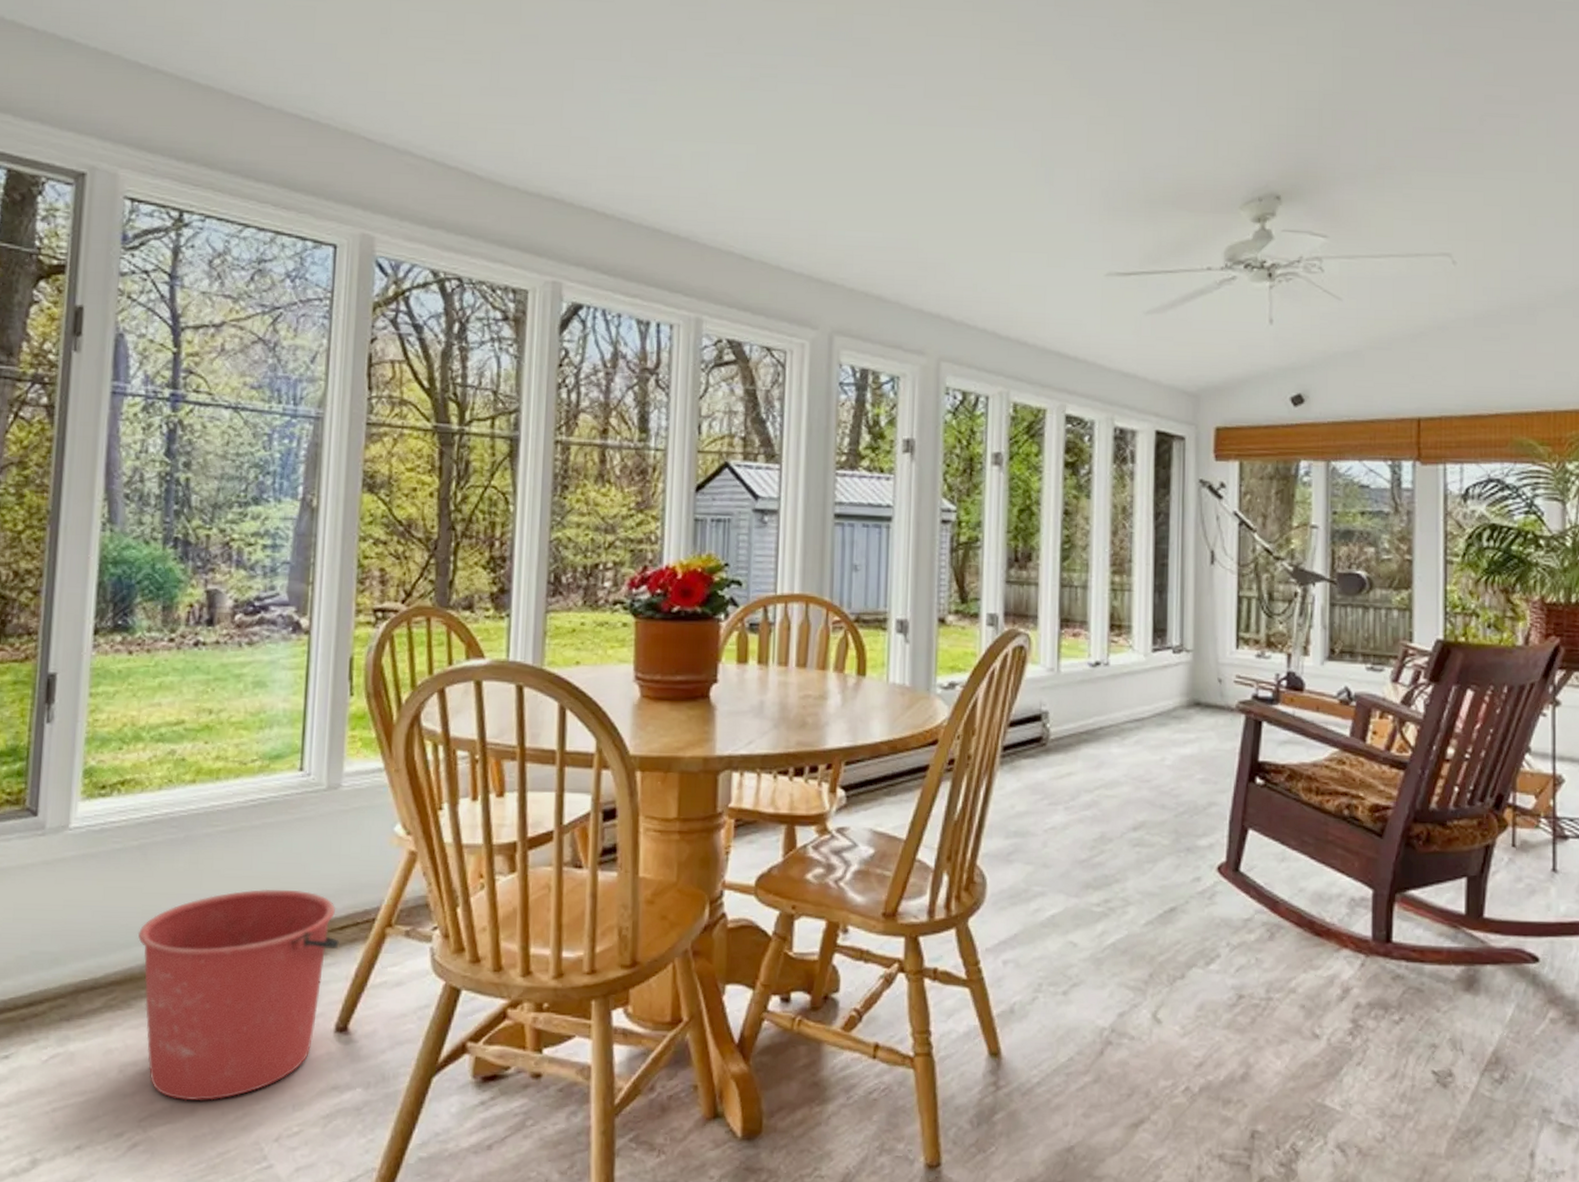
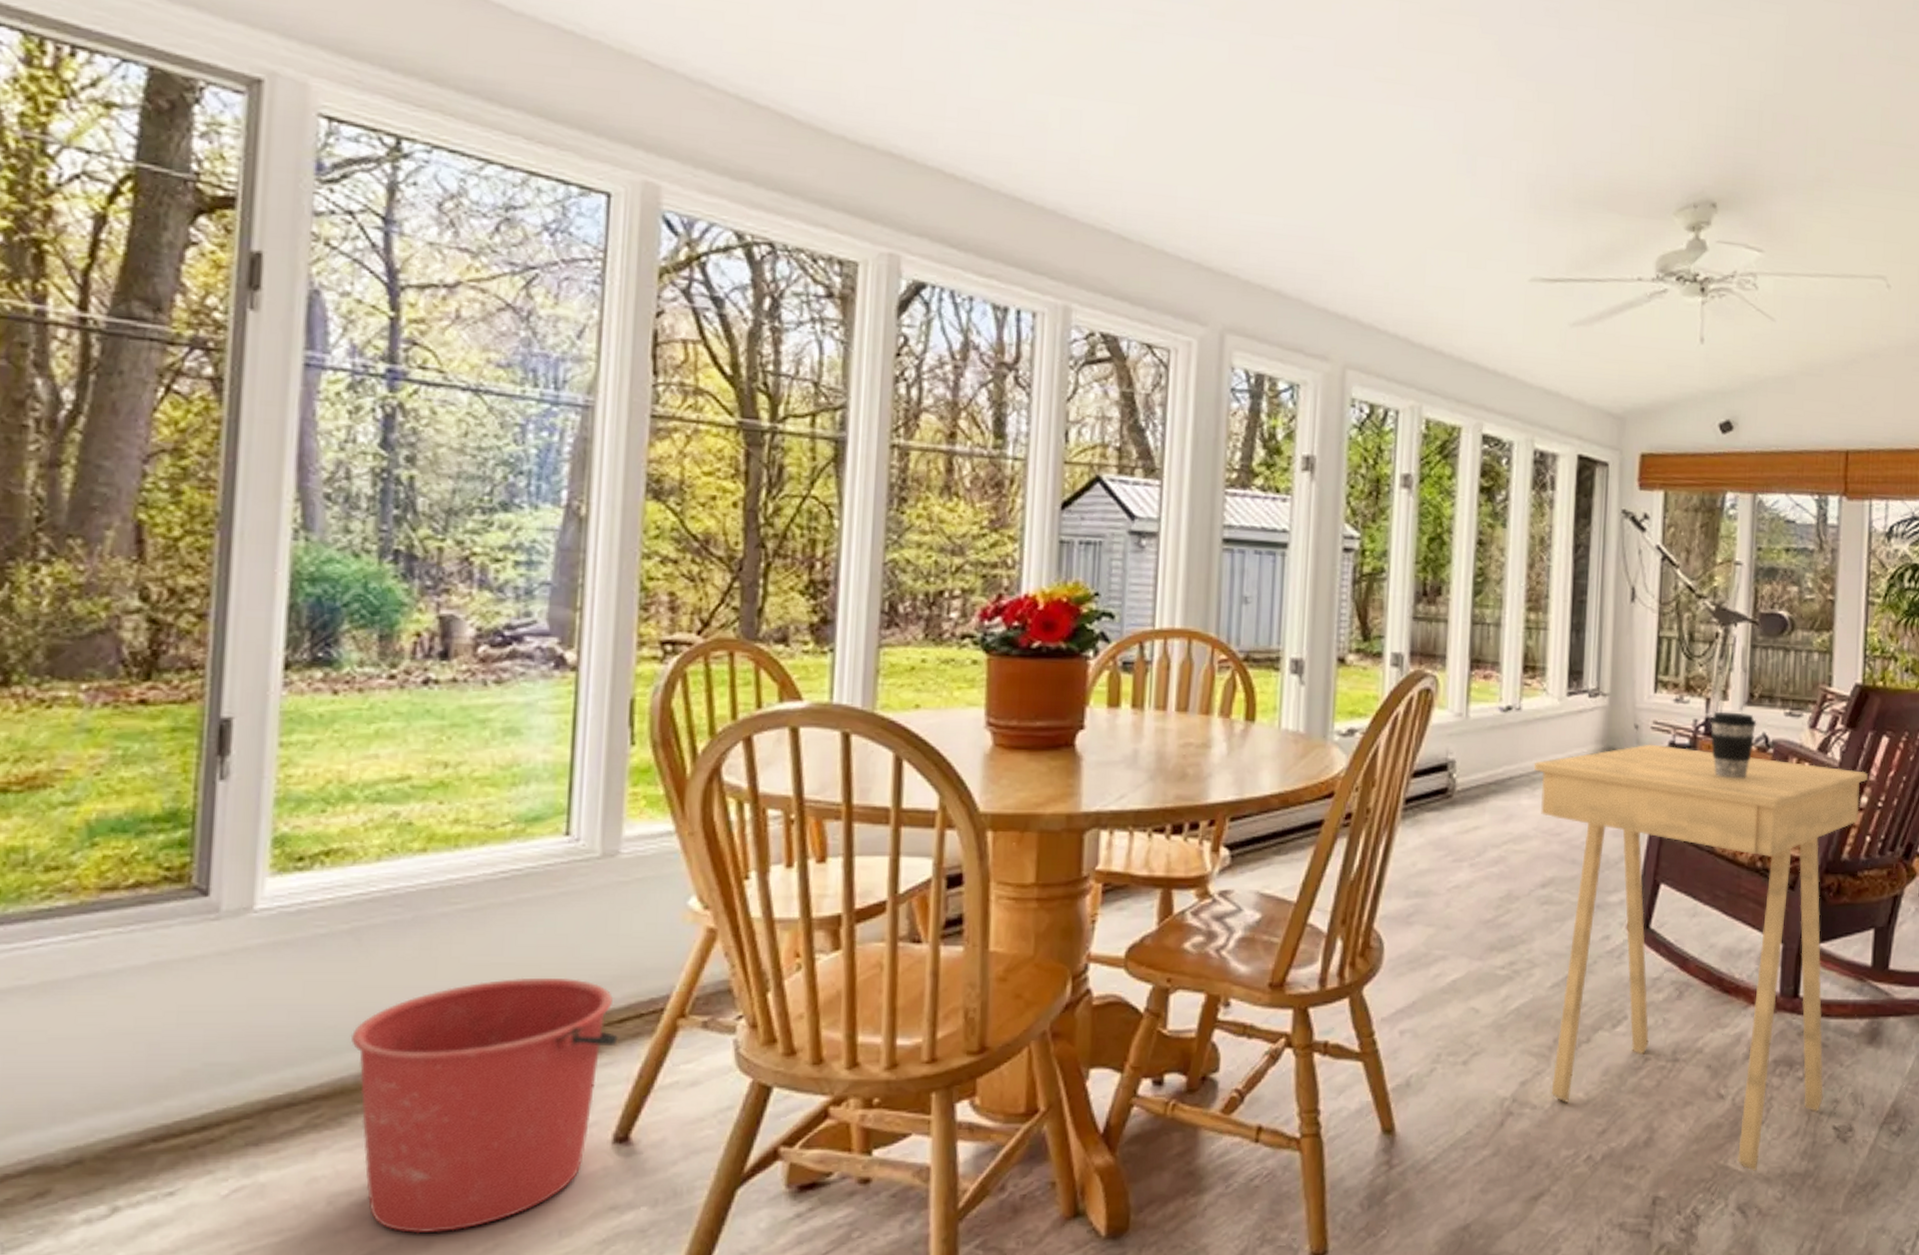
side table: none [1122,697,1453,1111] -> present [1533,744,1868,1171]
coffee cup: none [1291,666,1339,731] -> present [1710,711,1757,779]

